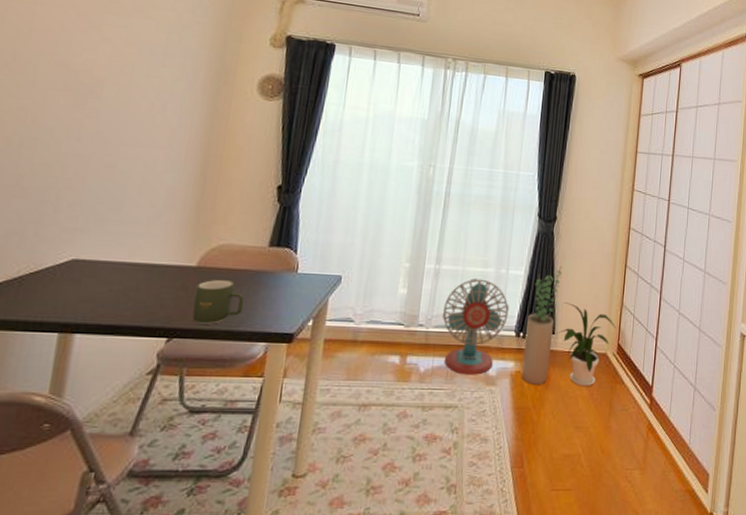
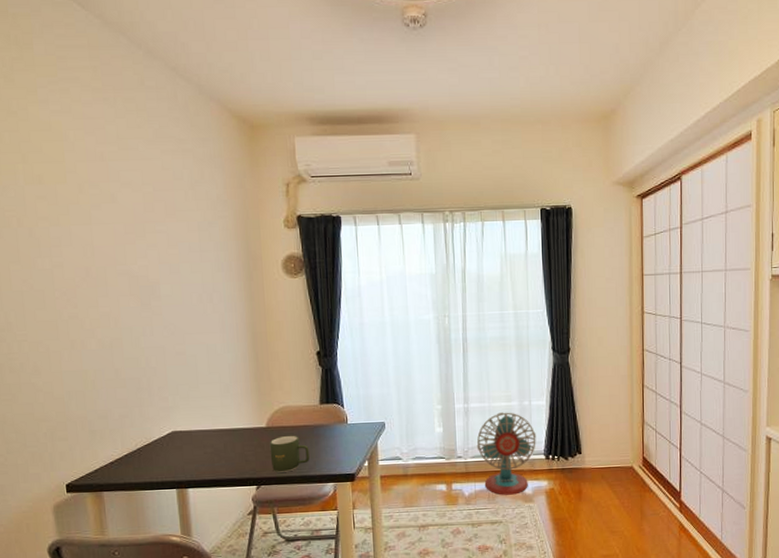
vase: present [521,266,563,385] -> none [554,393,582,499]
house plant: present [556,302,617,387] -> none [583,425,640,498]

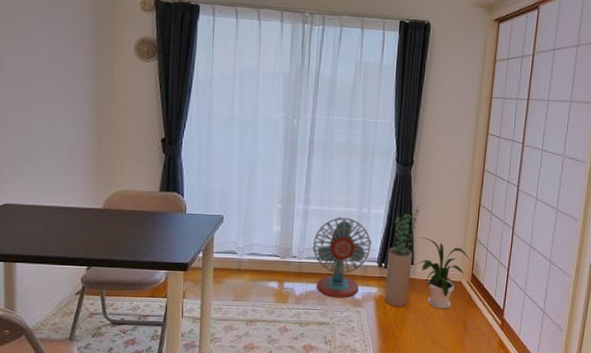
mug: present [269,435,310,473] -> none [104,219,144,256]
vase: none [554,393,582,499] -> present [384,205,420,307]
house plant: none [583,425,640,498] -> present [415,237,471,310]

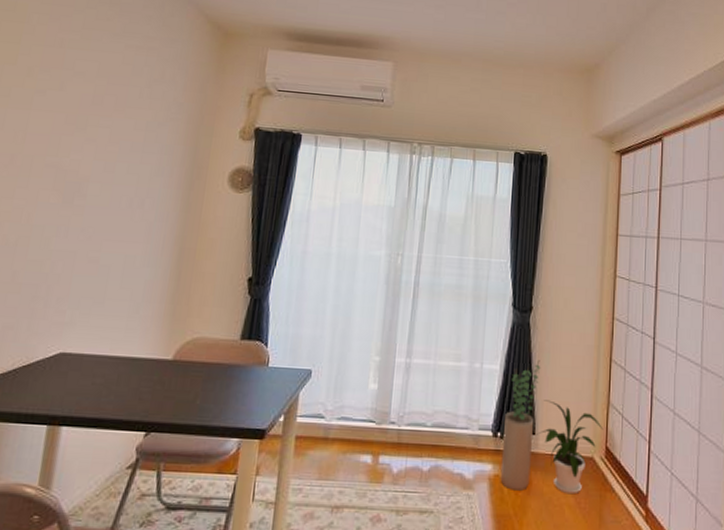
electric fan: present [312,217,372,298] -> none [414,373,485,478]

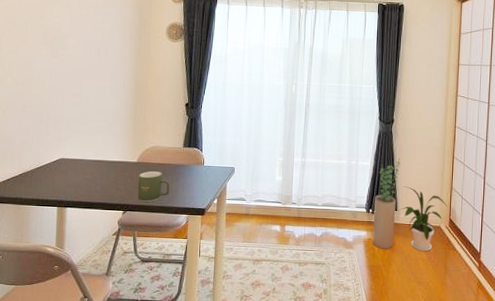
mug: none [169,372,218,419] -> present [137,170,170,202]

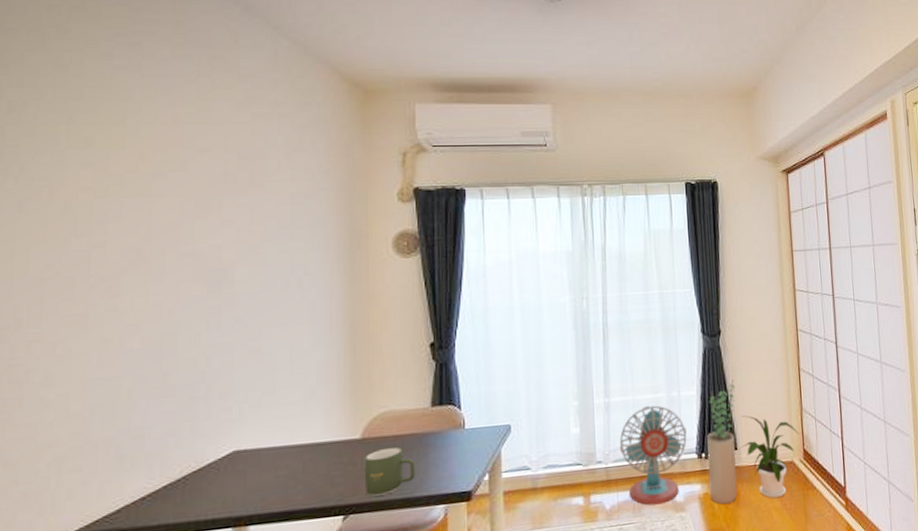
electric fan: none [309,168,360,241] -> present [619,405,687,506]

